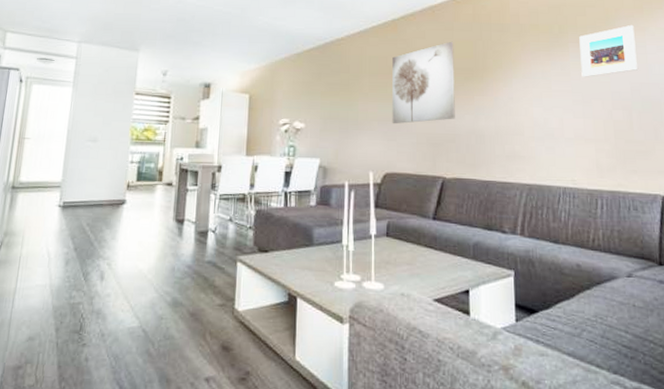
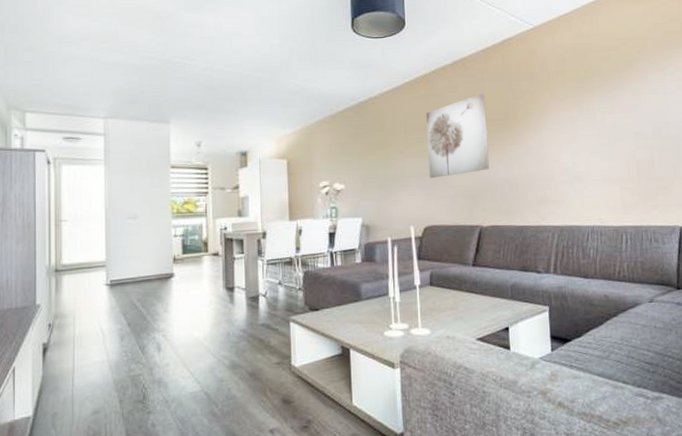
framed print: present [579,24,638,77] -> none [604,65,659,120]

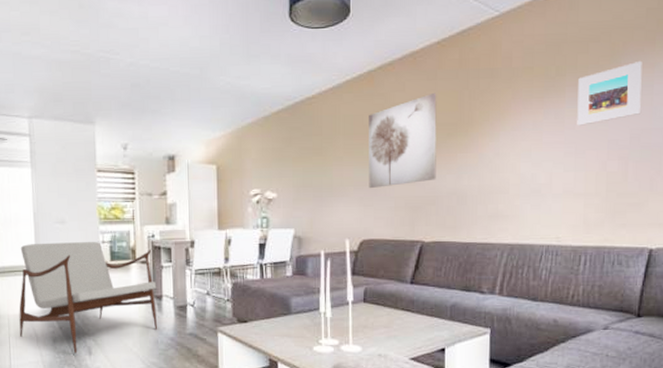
armchair: none [84,236,230,350] -> present [19,242,158,353]
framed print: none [604,65,659,120] -> present [577,60,642,126]

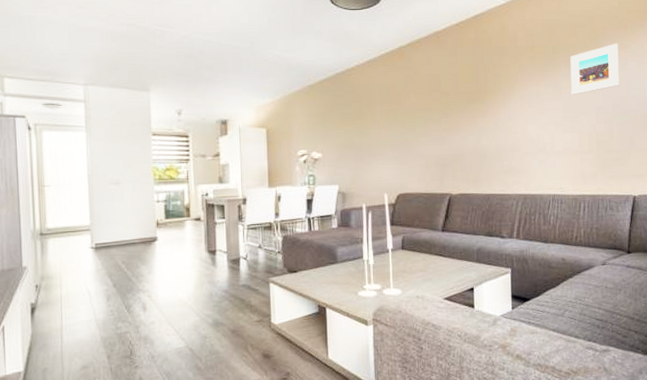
armchair: present [19,242,158,353] -> none [71,201,212,310]
wall art: present [369,92,437,189] -> none [401,66,460,149]

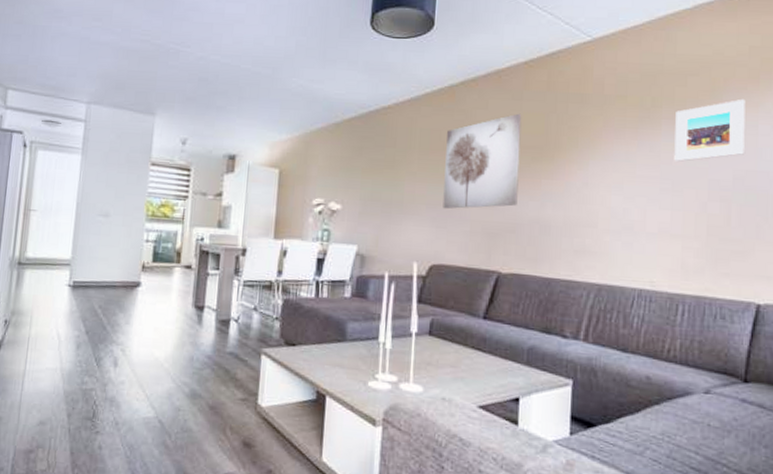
wall art: none [401,66,460,149] -> present [443,113,522,209]

